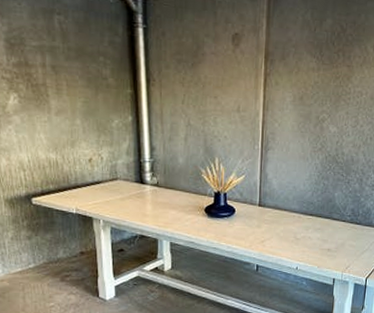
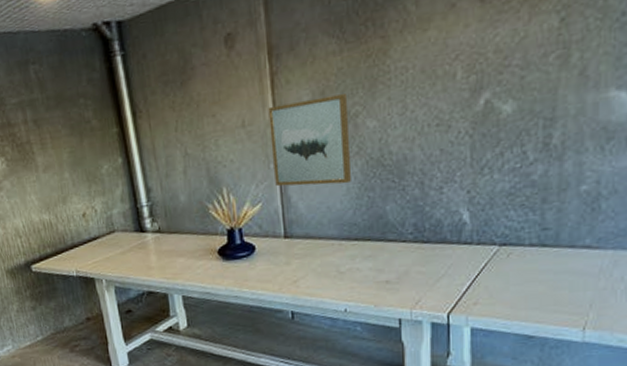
wall art: none [257,100,319,171] -> present [268,94,351,187]

